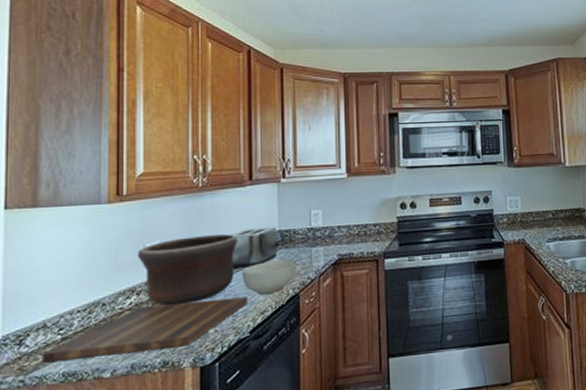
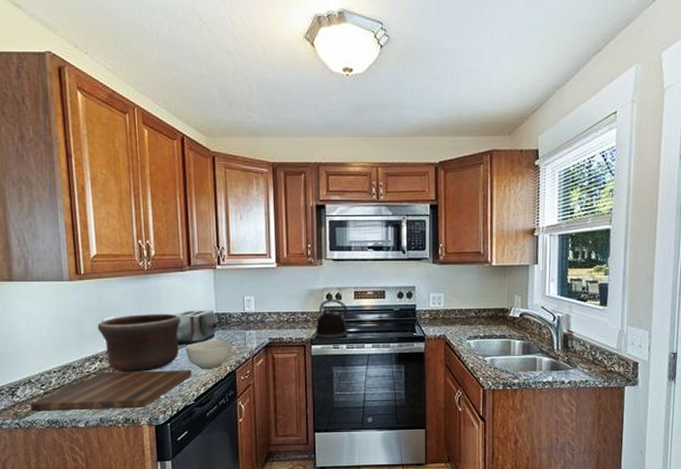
kettle: none [386,208,425,253] -> present [313,299,350,340]

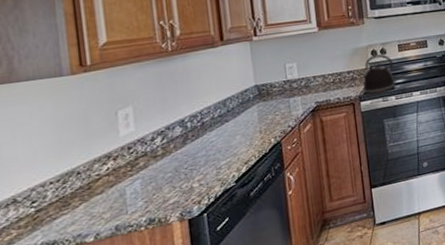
cutting board: present [30,370,192,411] -> none [15,149,231,237]
ceramic pot: present [97,314,181,373] -> none [109,93,215,167]
toaster: present [173,310,218,345] -> none [205,83,258,125]
bowl: present [185,339,233,370] -> none [221,111,276,147]

